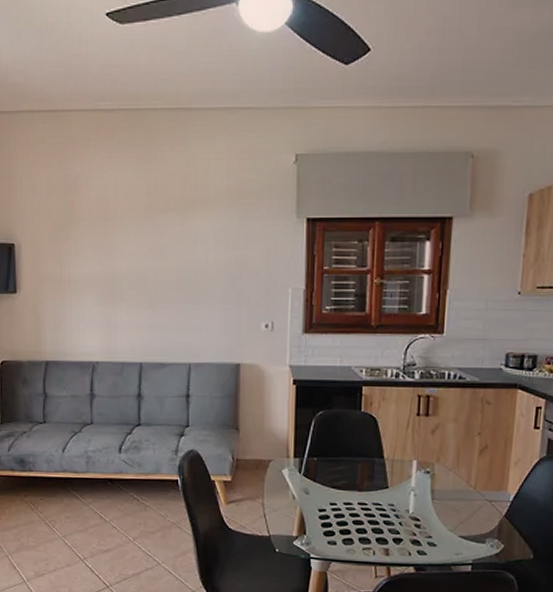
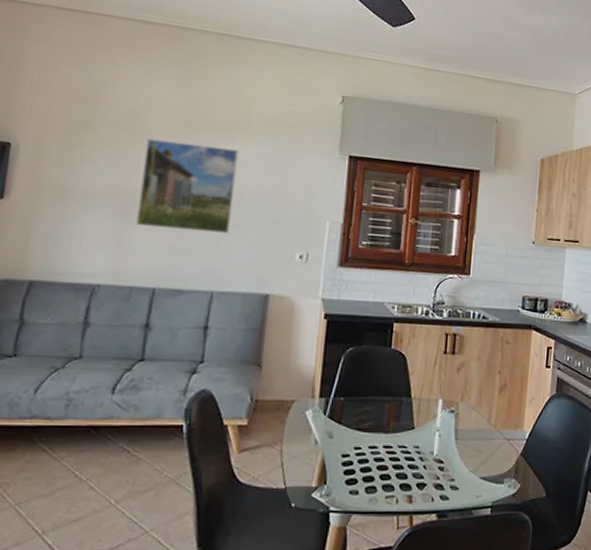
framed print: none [119,225,200,309] -> present [136,138,239,234]

